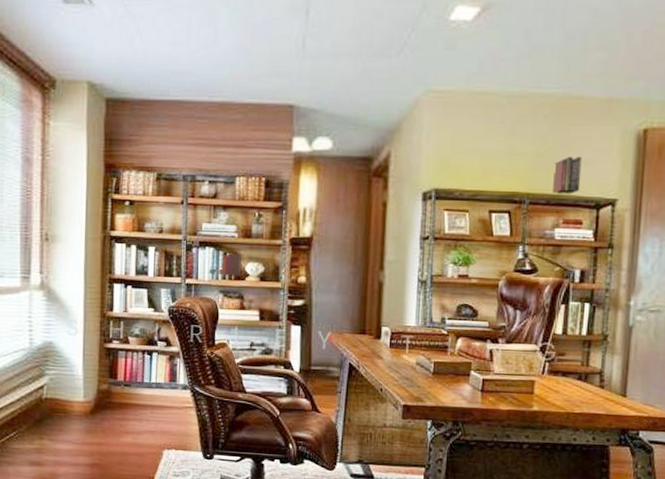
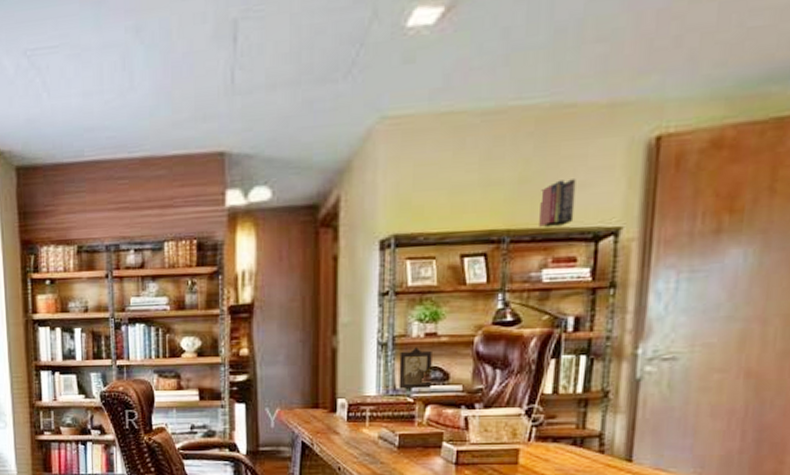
books: present [208,254,242,277] -> none [140,329,176,354]
photo frame: none [435,287,464,323] -> present [399,348,432,389]

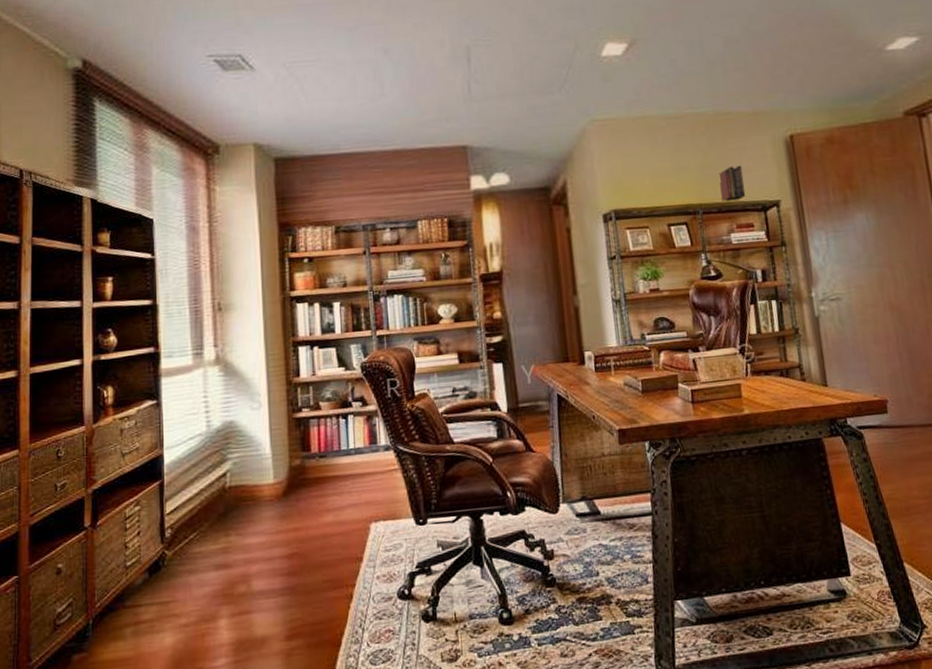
photo frame: present [399,348,432,389] -> none [631,302,661,339]

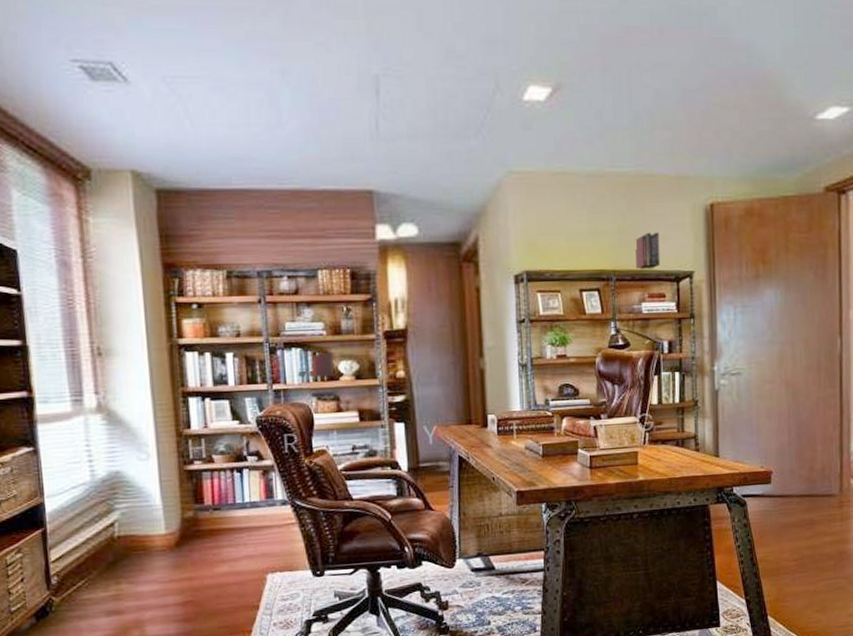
books: none [399,297,434,323] -> present [297,353,334,378]

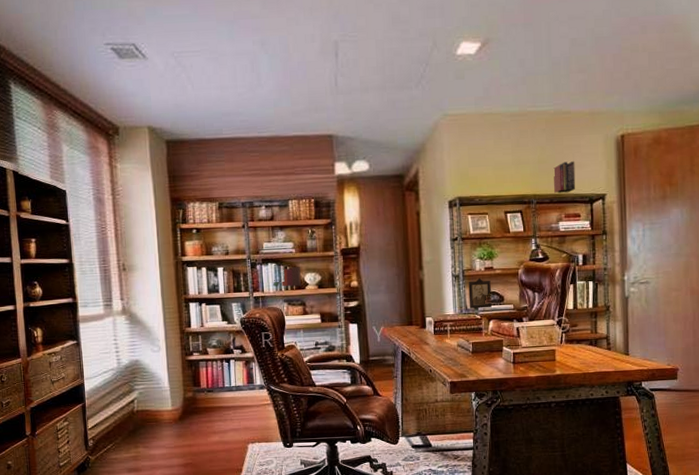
photo frame: none [537,368,565,404] -> present [468,278,492,309]

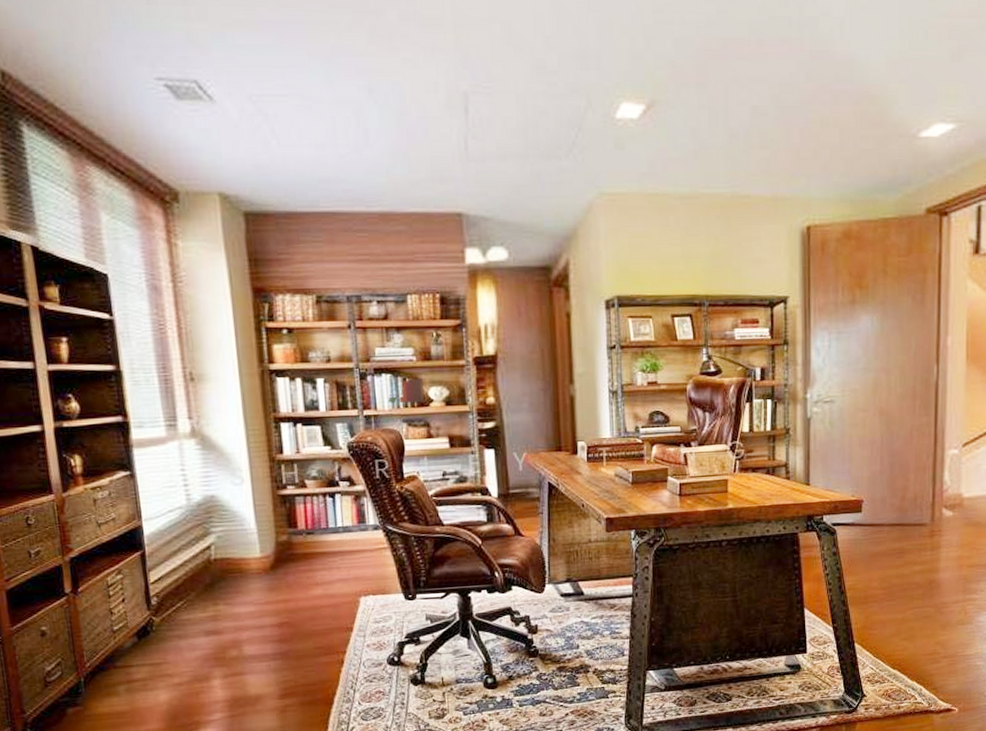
photo frame: present [468,278,492,309] -> none [628,395,655,431]
books: present [553,161,576,194] -> none [729,256,754,295]

